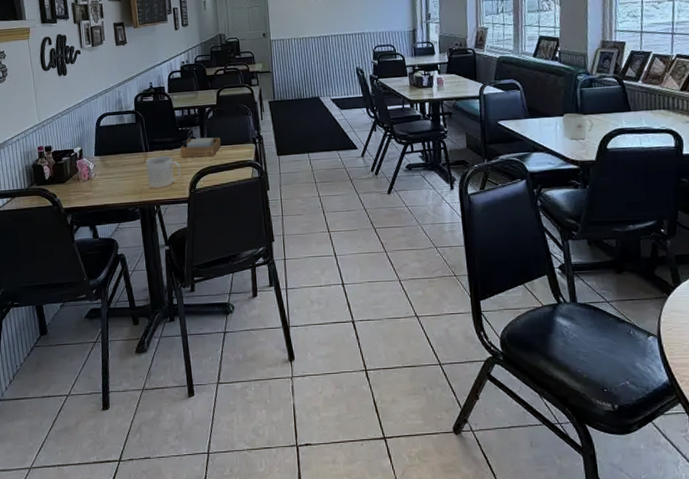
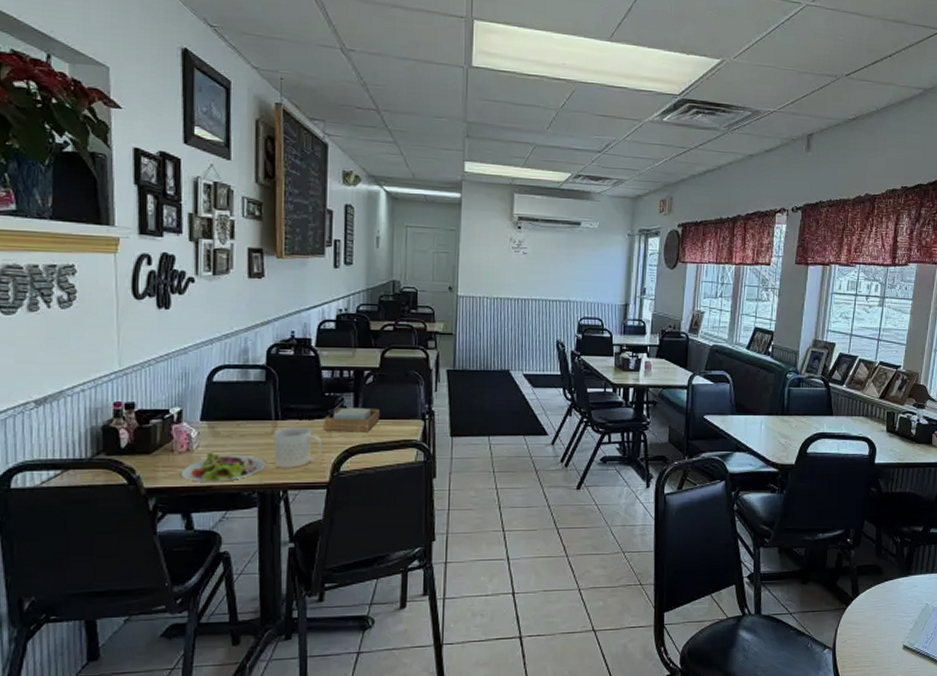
salad plate: none [86,178,142,202] -> present [181,451,266,482]
mug: present [562,113,594,140] -> none [766,413,797,441]

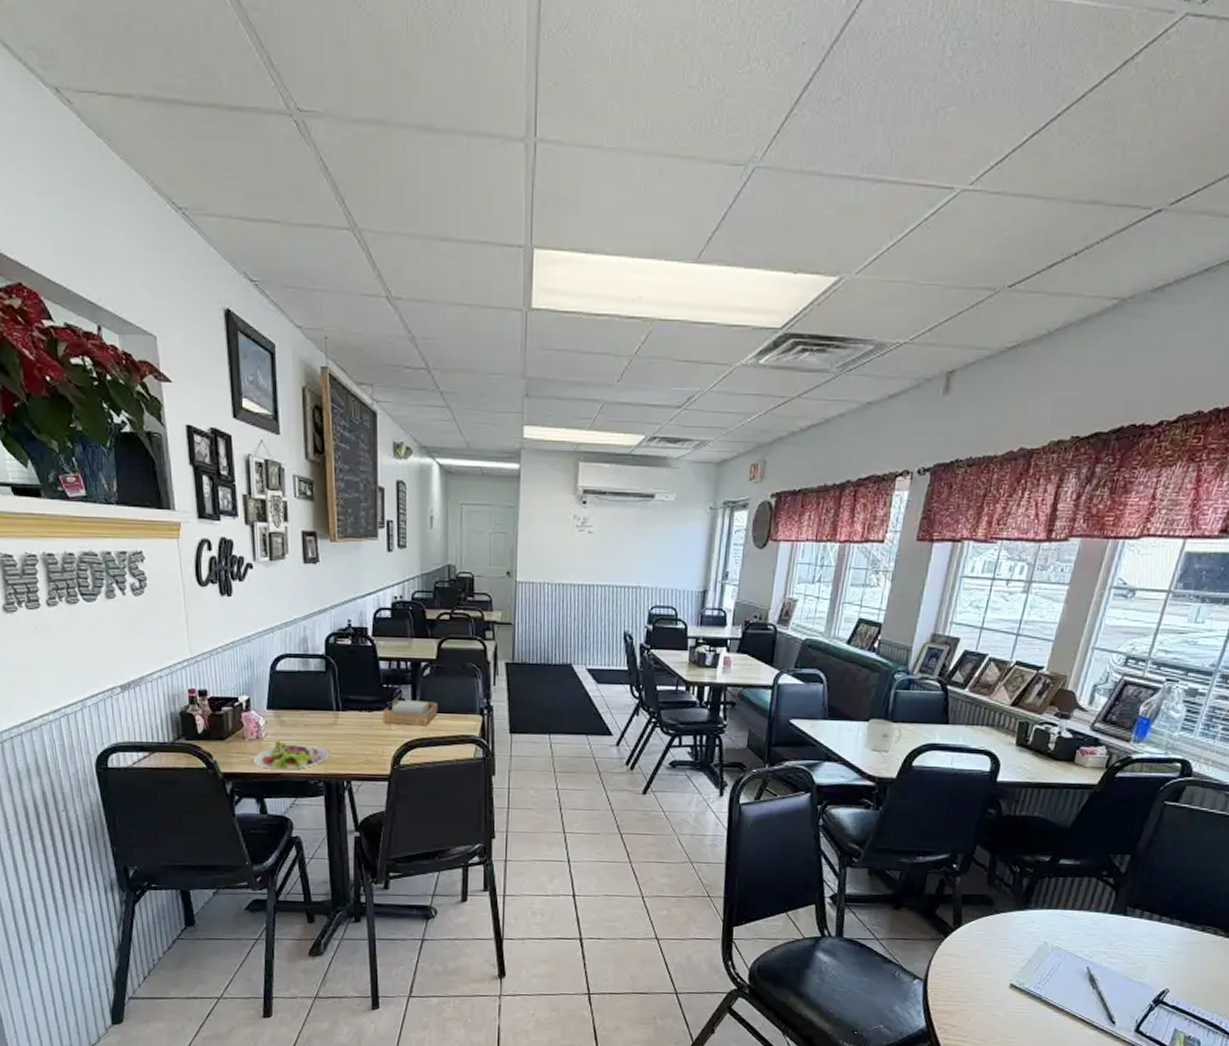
mug: present [273,426,323,468] -> none [336,718,383,760]
mug: none [766,413,797,441] -> present [863,719,903,752]

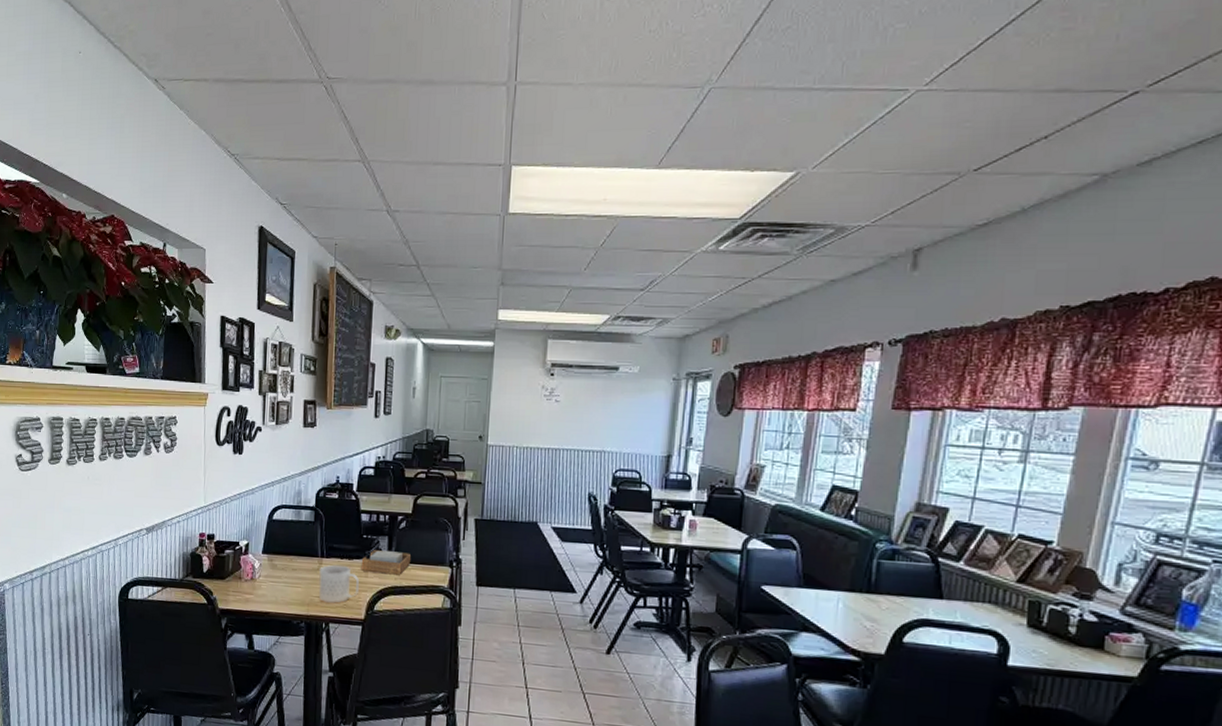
salad plate: present [253,739,329,770] -> none [246,581,312,610]
mug: none [336,718,383,760] -> present [318,564,360,604]
mug: present [863,719,903,752] -> none [845,589,889,626]

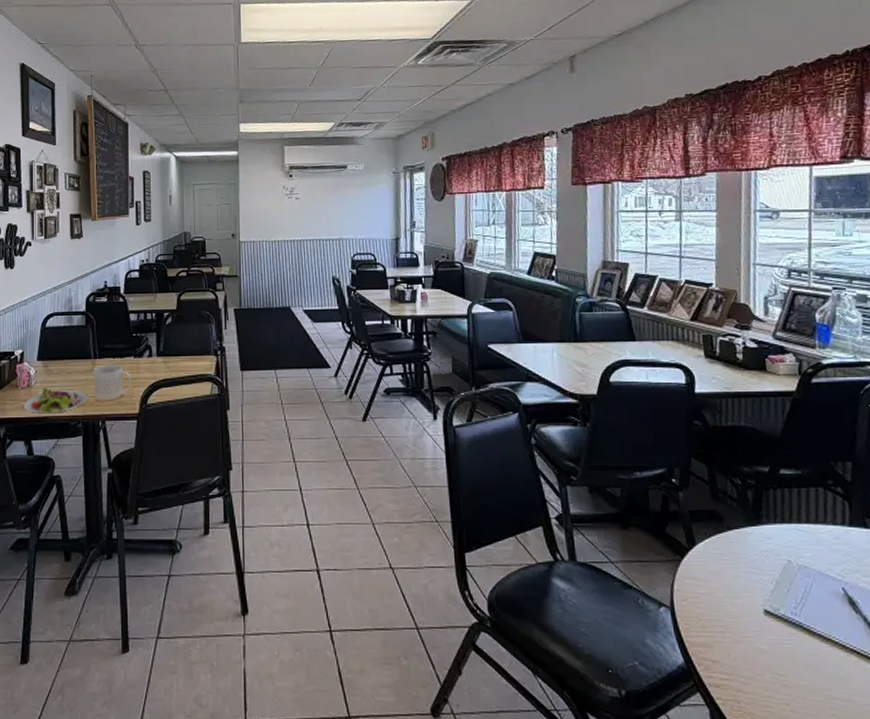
salad plate: none [246,581,312,610] -> present [23,386,87,413]
napkin holder: present [361,550,412,575] -> none [132,346,179,369]

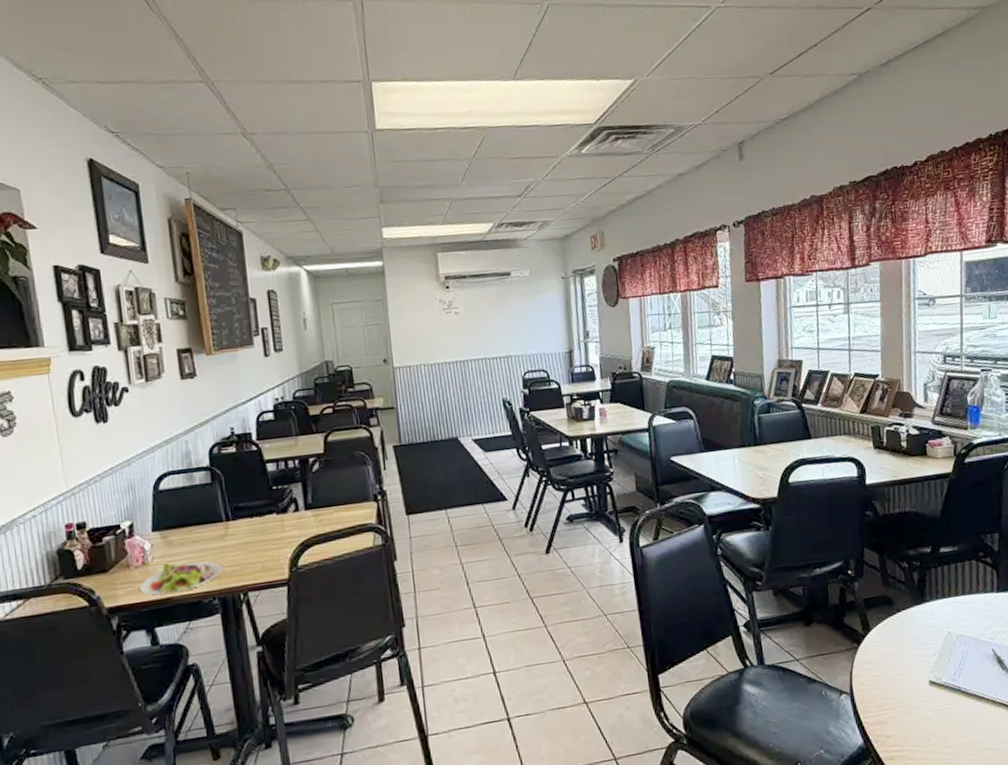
mug: present [93,364,133,401] -> none [227,524,278,571]

